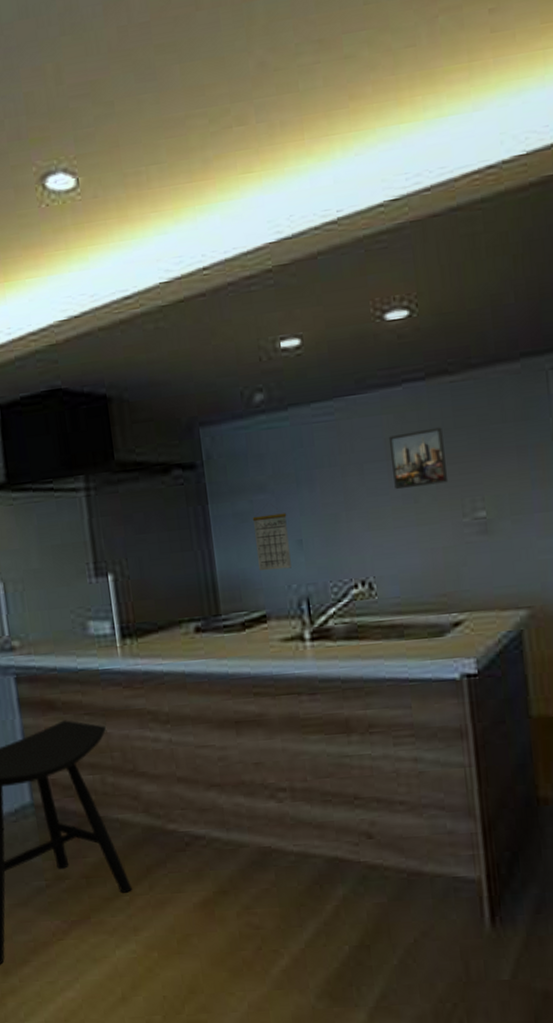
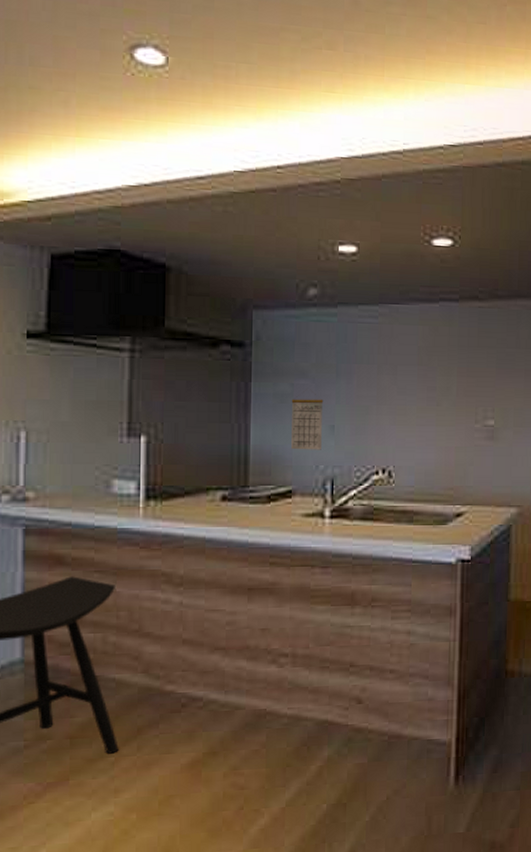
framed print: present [388,427,449,490] -> none [421,343,467,393]

